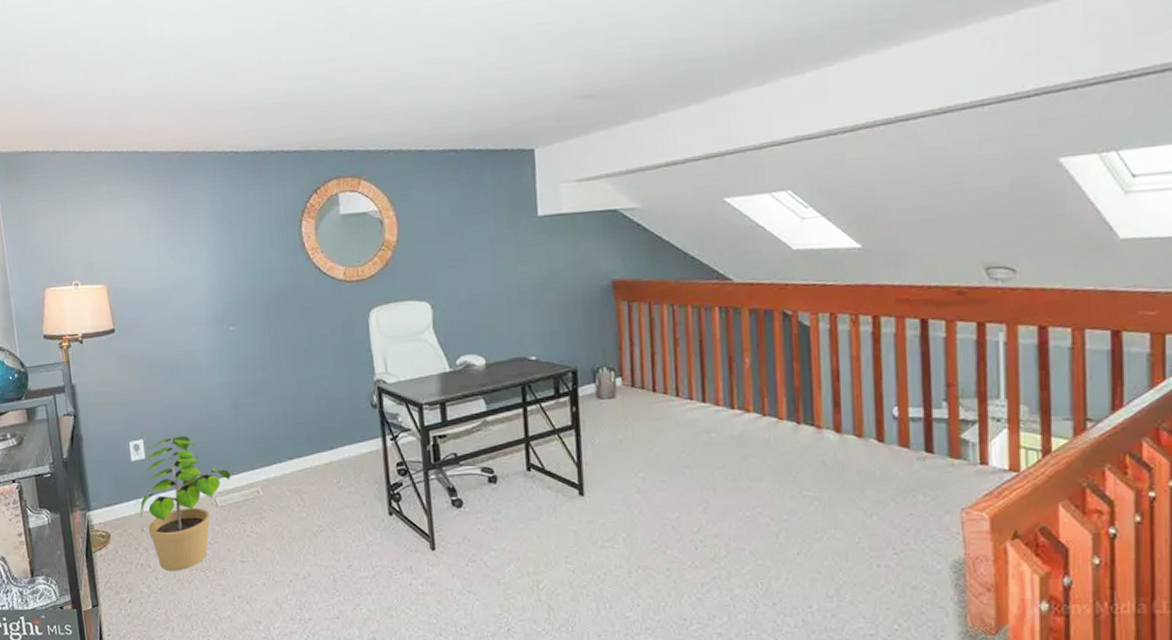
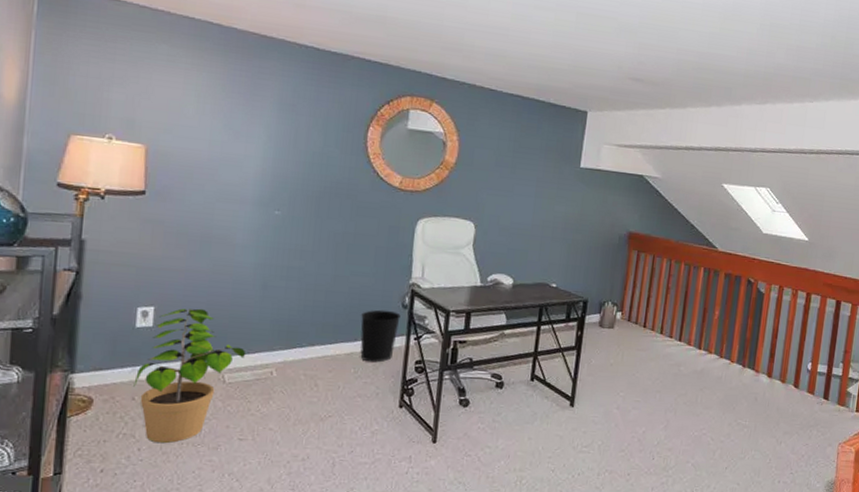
wastebasket: none [331,412,372,470] -> present [360,309,401,363]

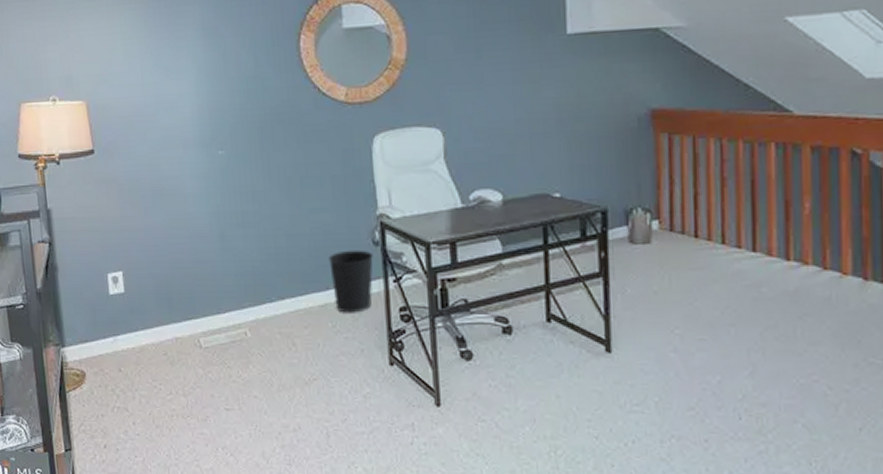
potted plant: present [133,308,247,444] -> none [117,268,217,417]

